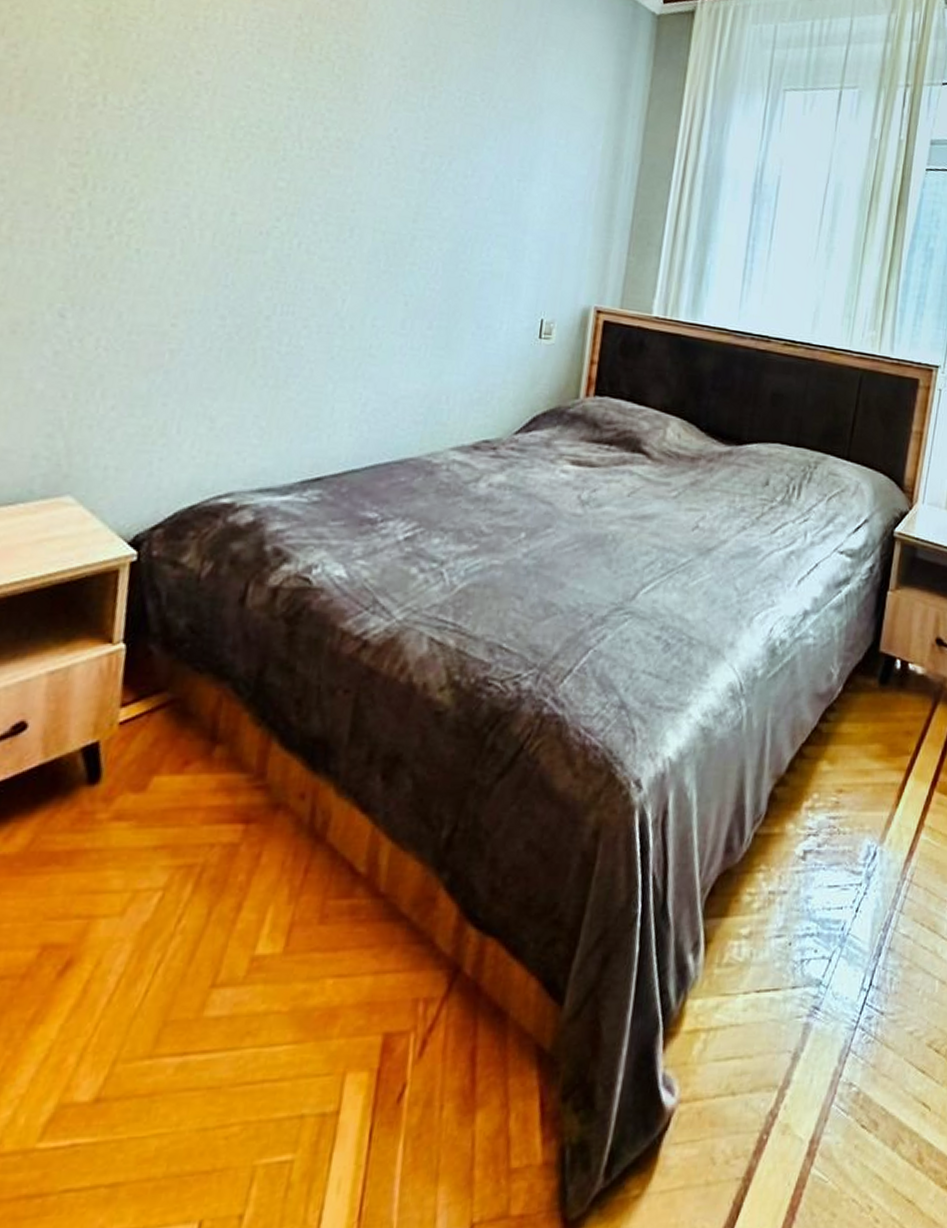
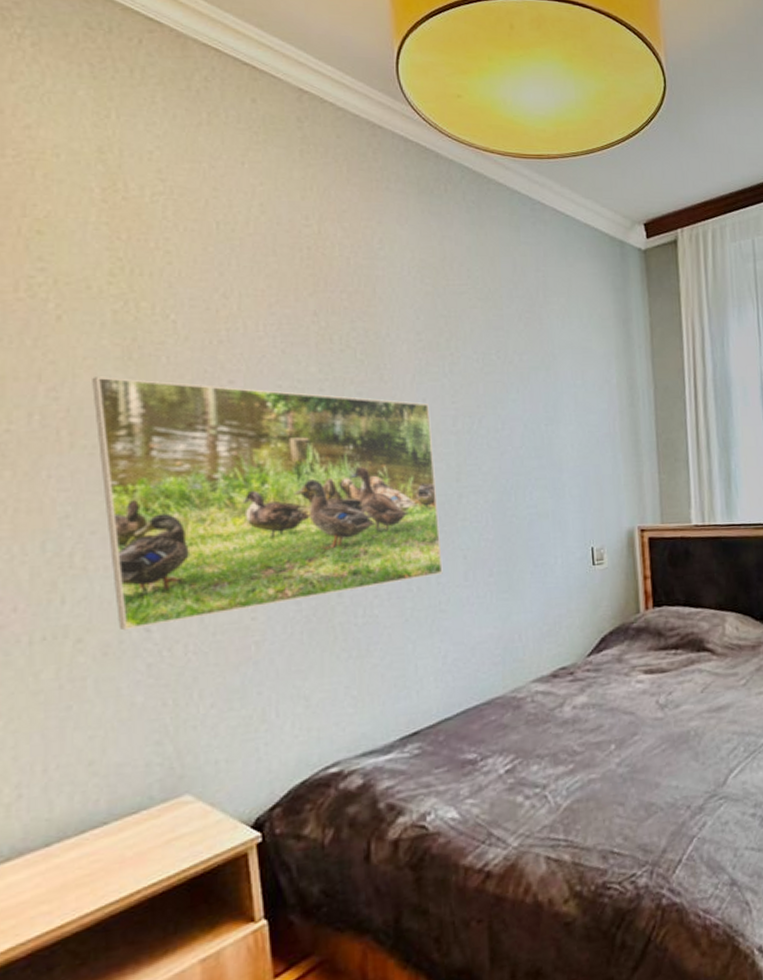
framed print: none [32,41,400,317] -> present [92,376,443,631]

